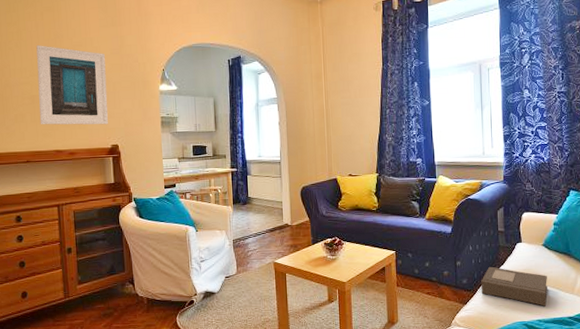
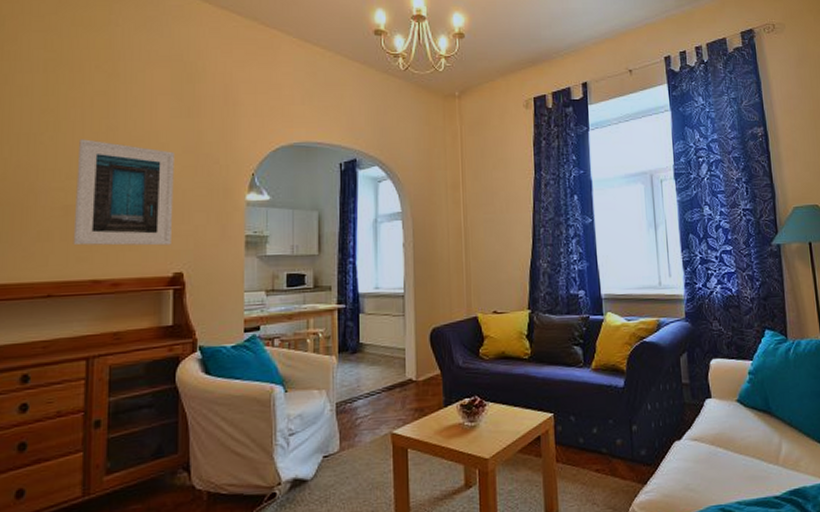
book: present [481,266,548,306] -> none [663,431,747,483]

